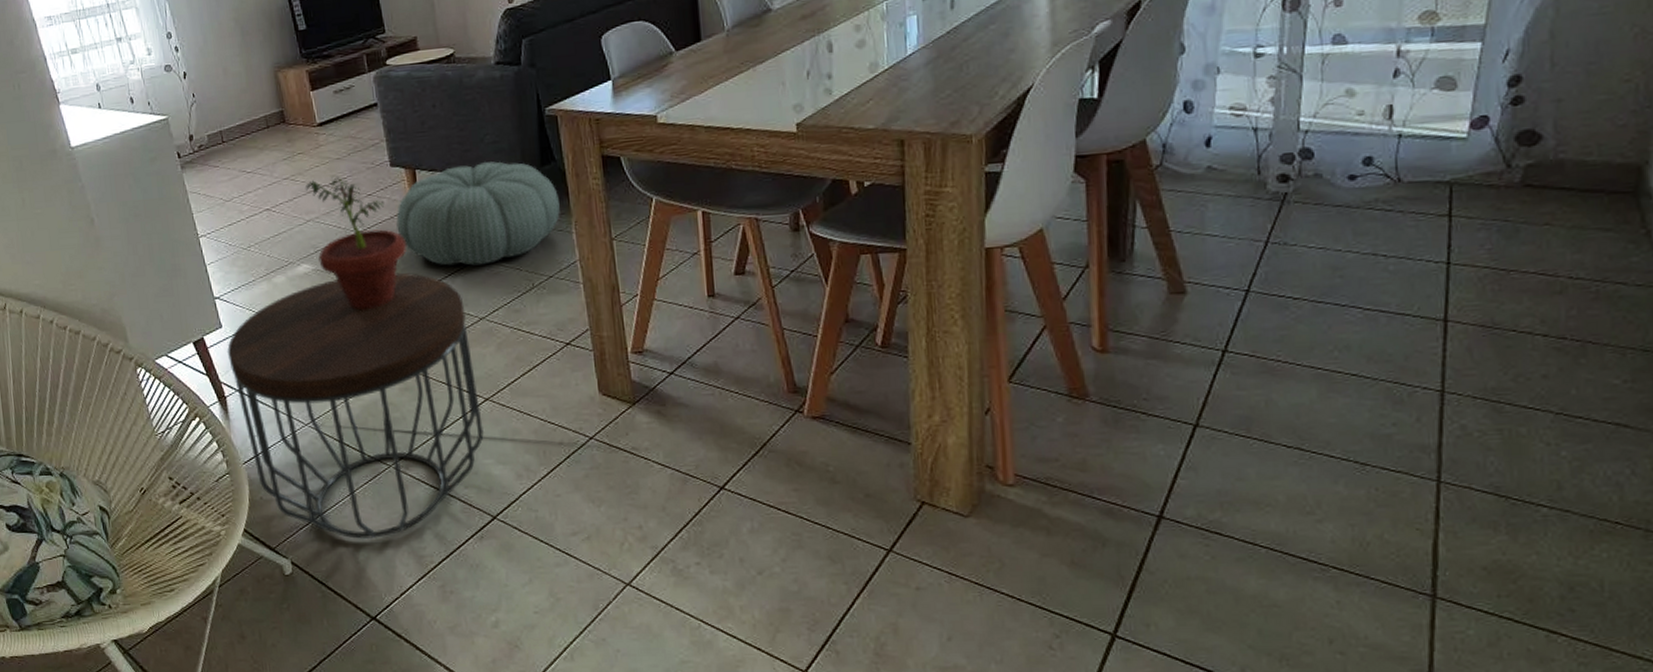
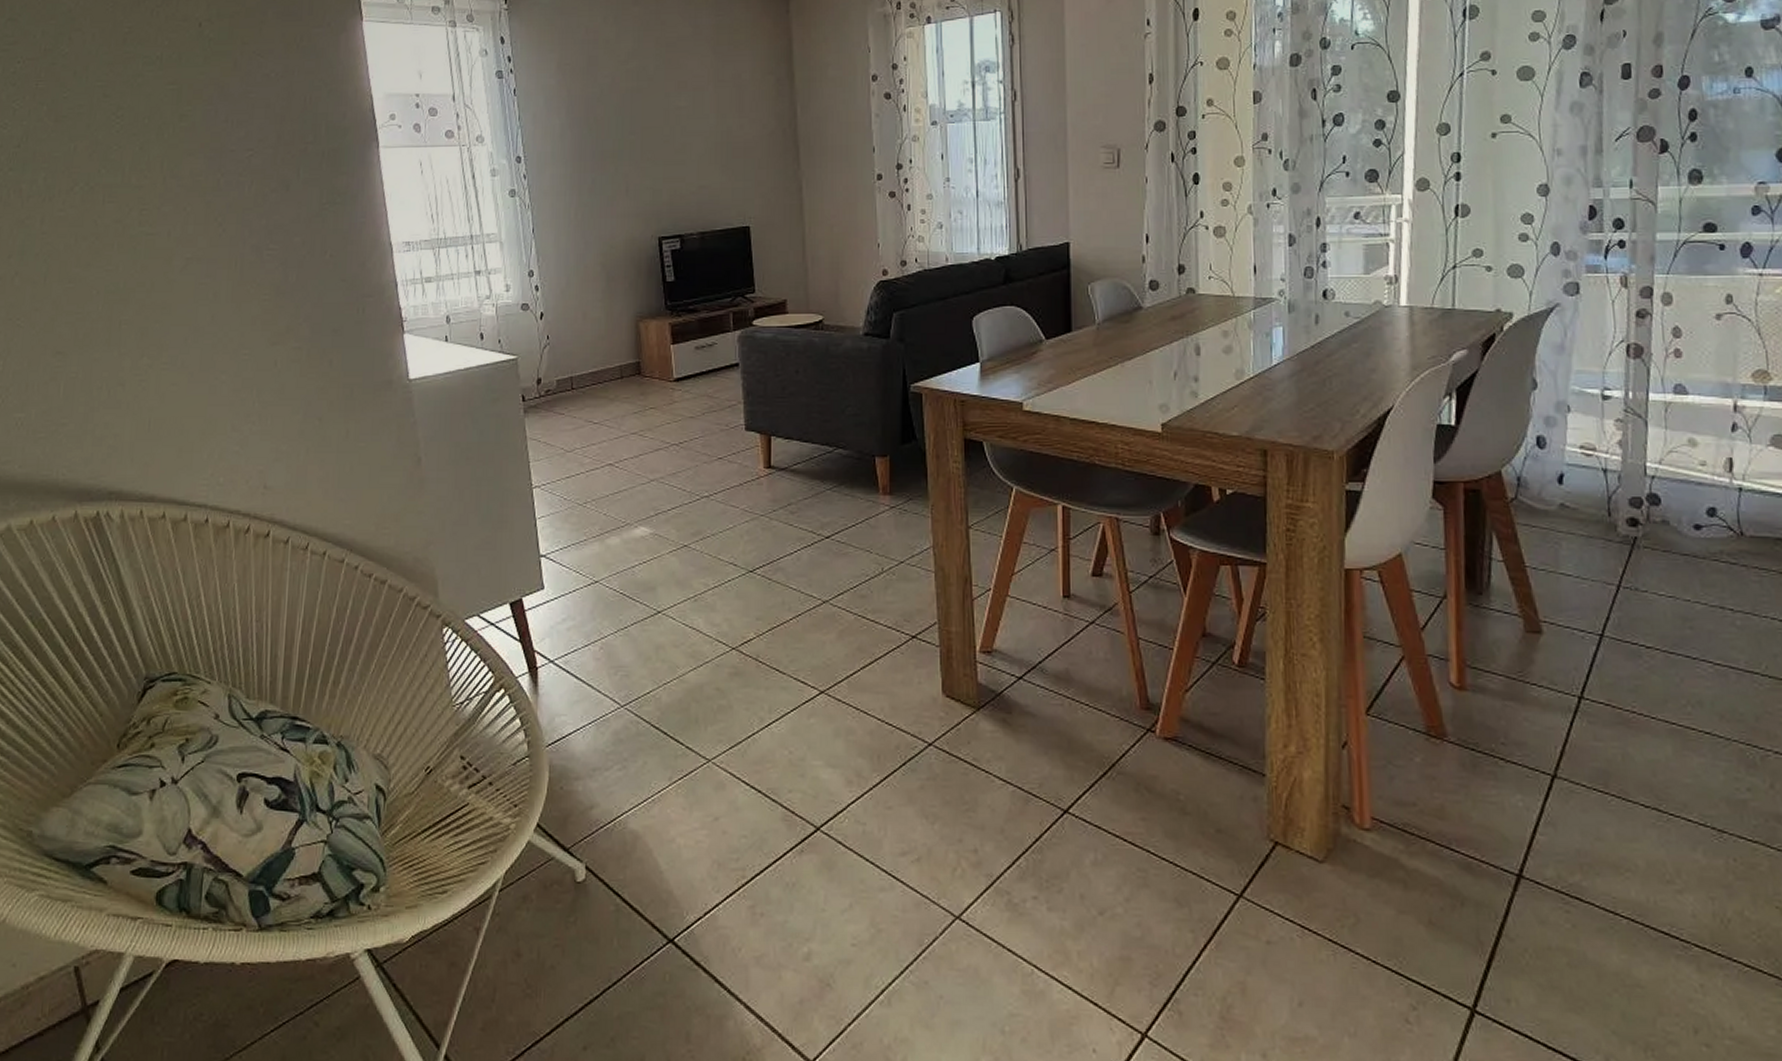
side table: present [226,272,484,540] -> none [545,544,815,846]
potted plant: present [305,175,406,309] -> none [653,435,752,581]
pouf: present [396,161,560,266] -> none [745,435,917,543]

